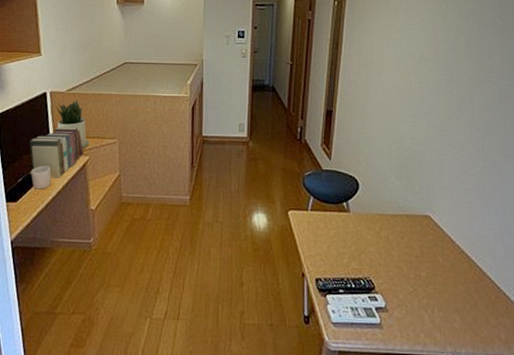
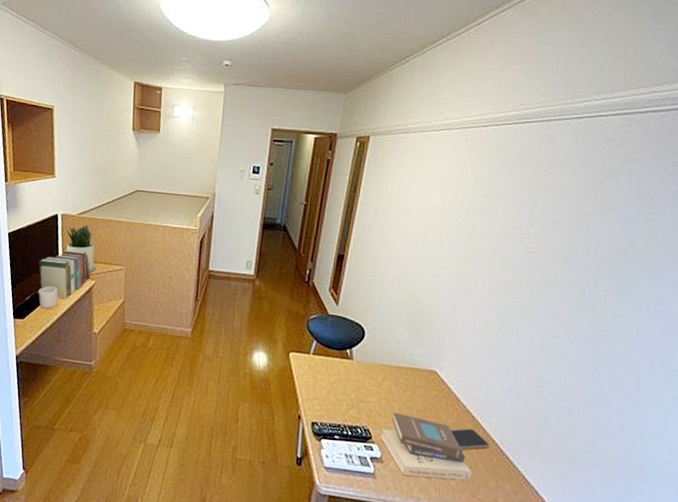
books: none [382,260,474,323] -> present [379,412,473,481]
mobile phone: none [449,269,487,291] -> present [451,428,490,450]

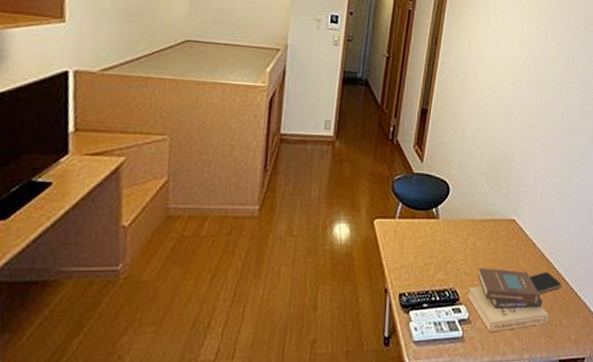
books: present [38,249,91,300] -> none [34,117,119,186]
mug: present [38,286,58,309] -> none [32,169,66,202]
planter: present [65,224,97,272] -> none [79,83,128,146]

